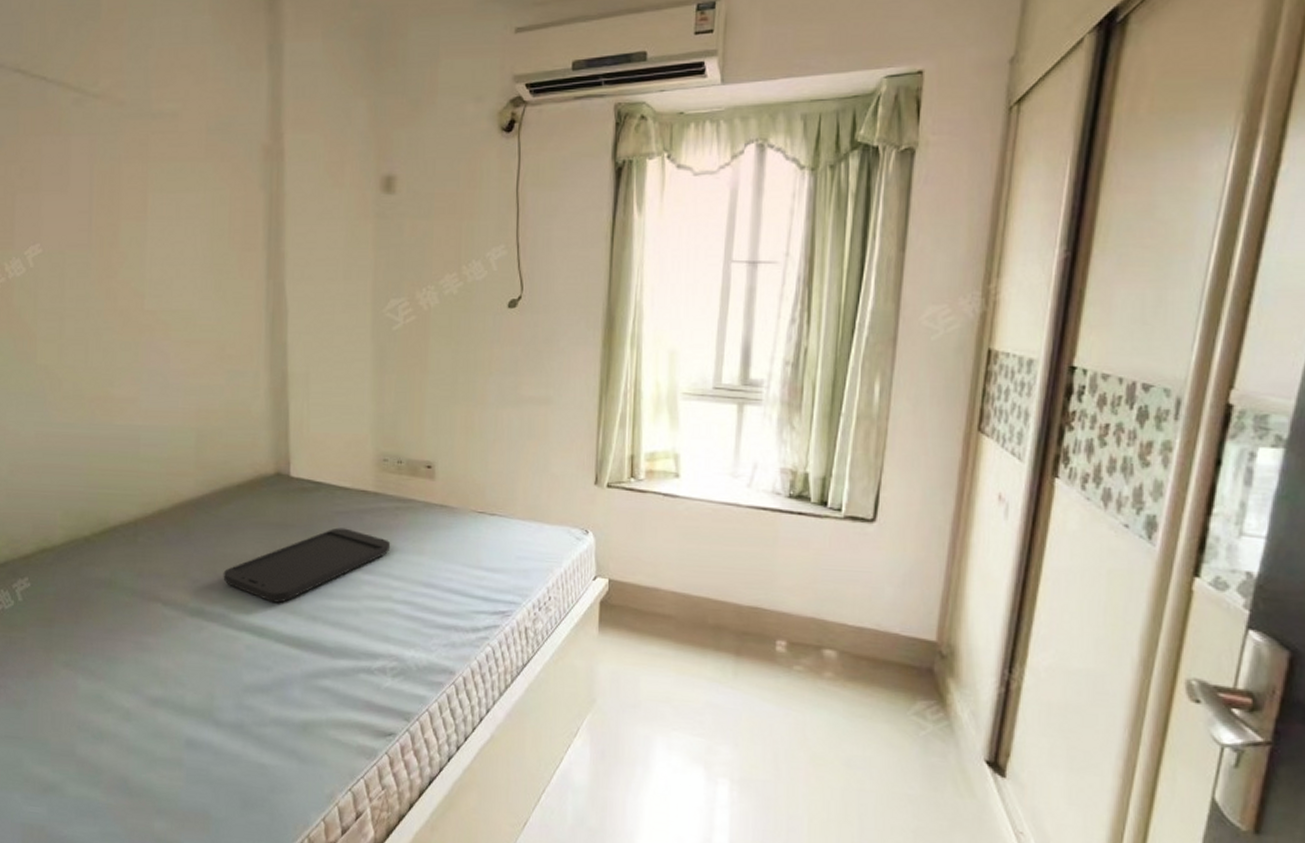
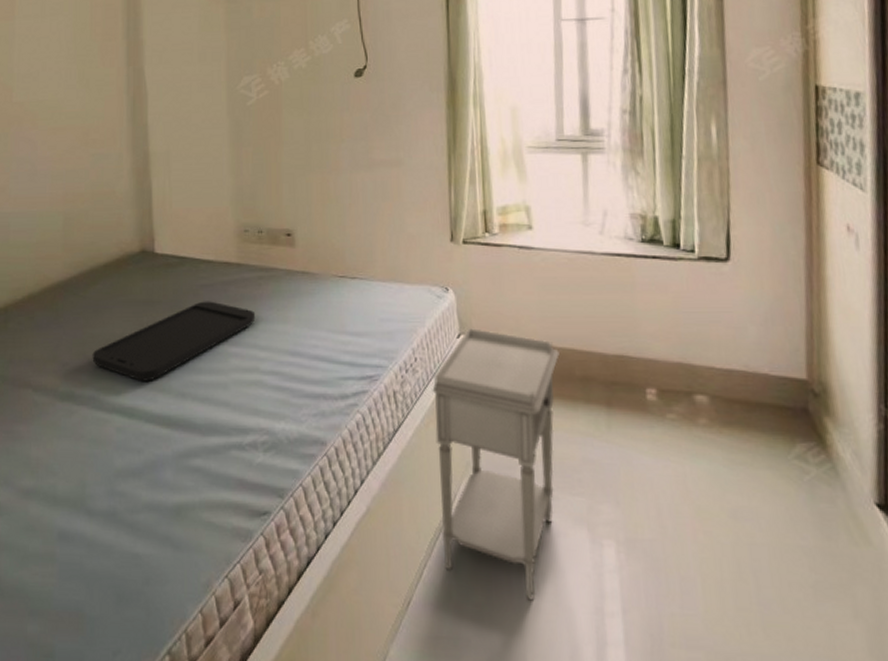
nightstand: none [561,571,694,829] -> present [432,328,560,601]

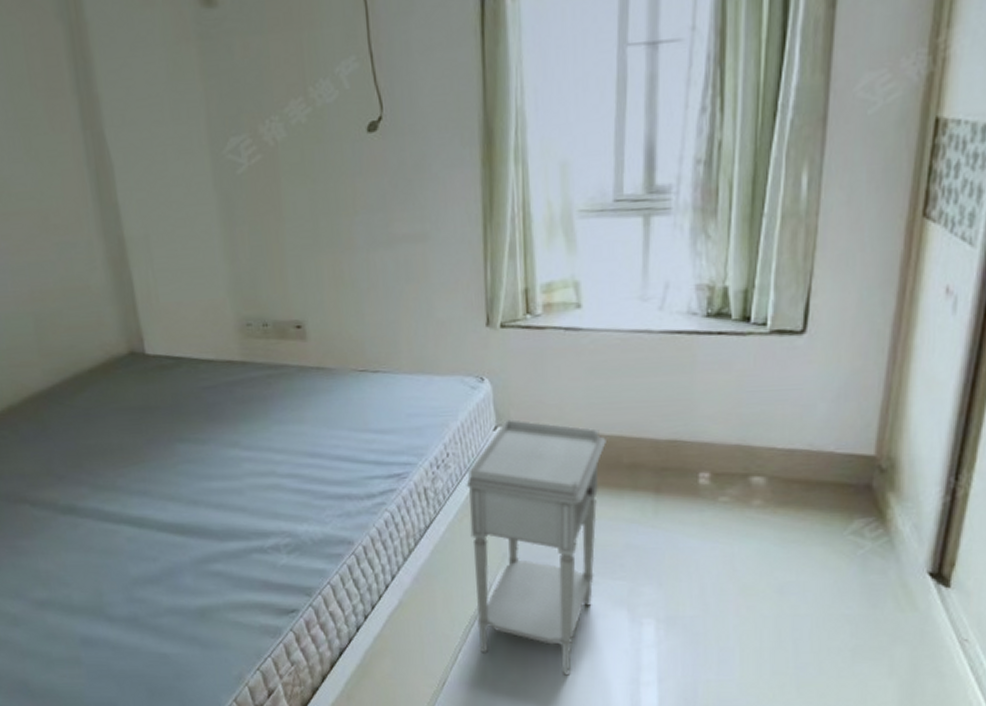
tray: present [92,301,256,381] -> none [89,404,268,491]

